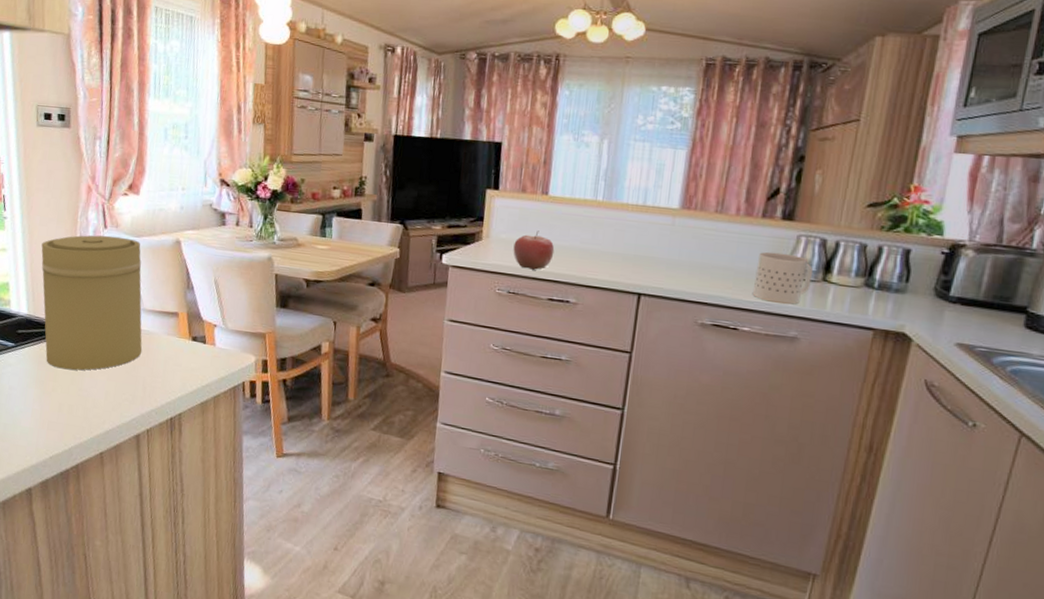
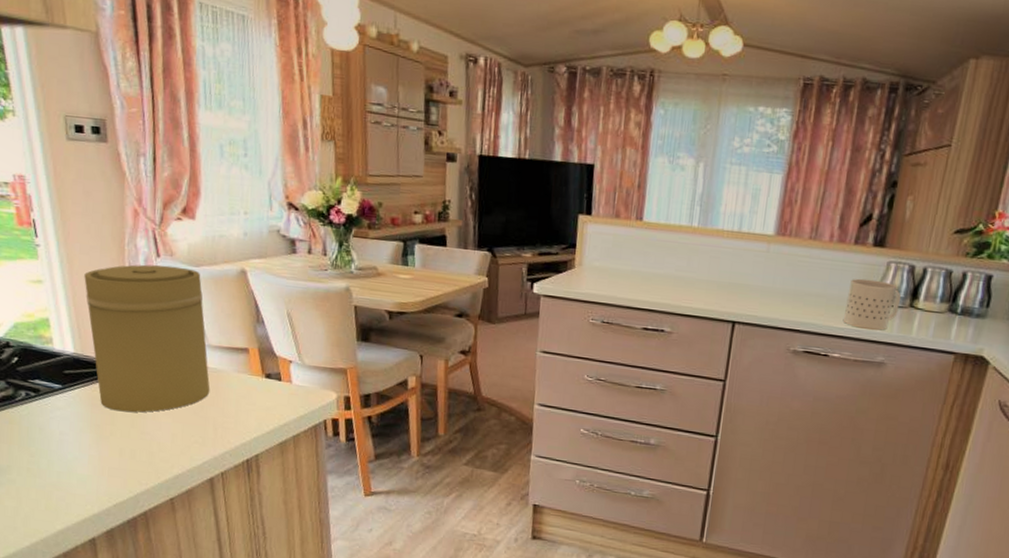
fruit: present [513,230,555,270] -> none [607,258,650,299]

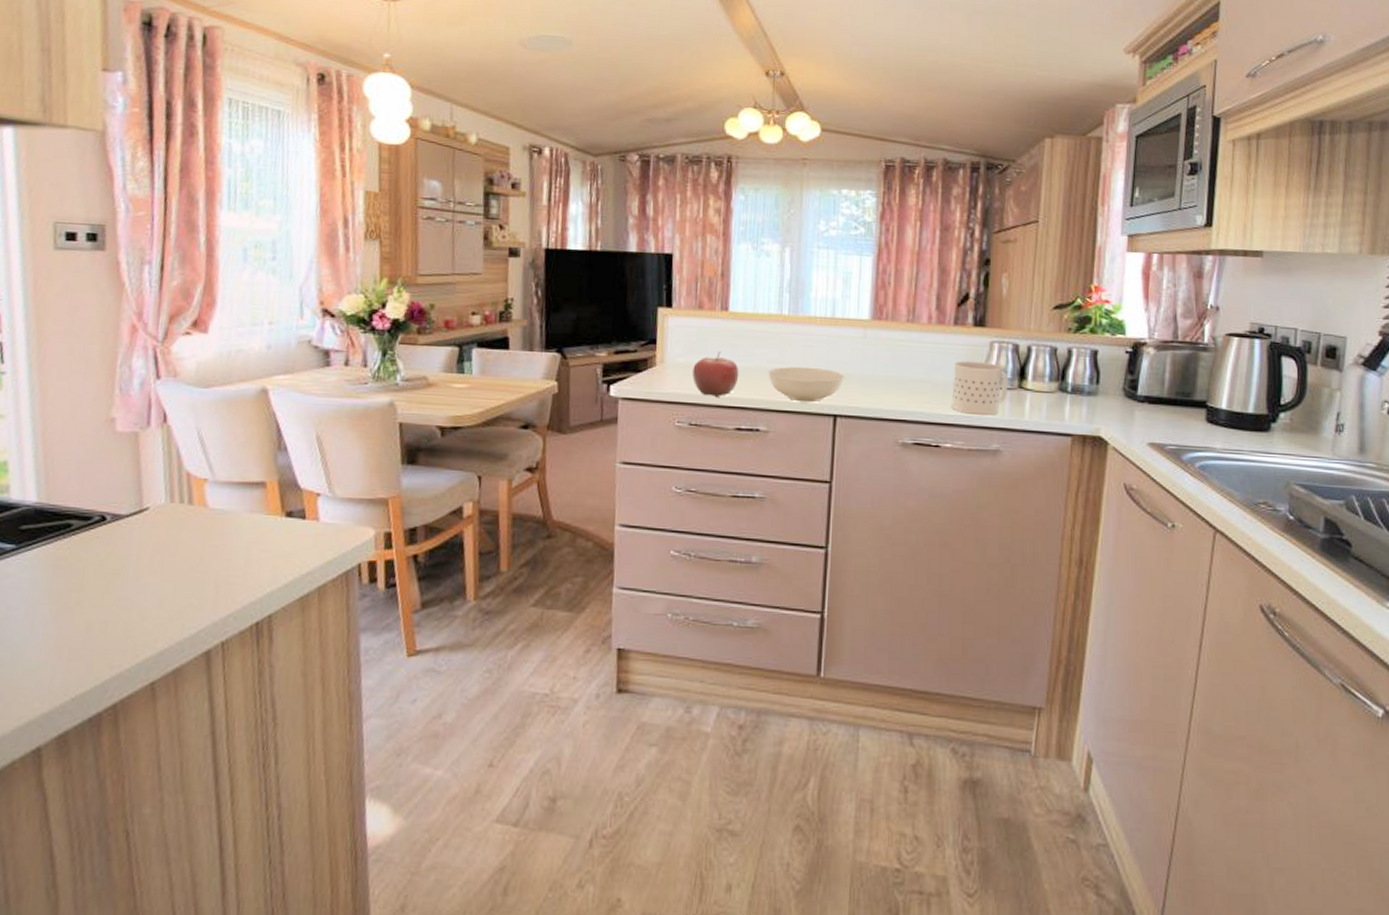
cylinder: present [84,264,210,412] -> none [59,388,214,574]
fruit: none [607,258,650,299] -> present [692,351,739,397]
bowl: none [675,275,746,310] -> present [768,366,845,403]

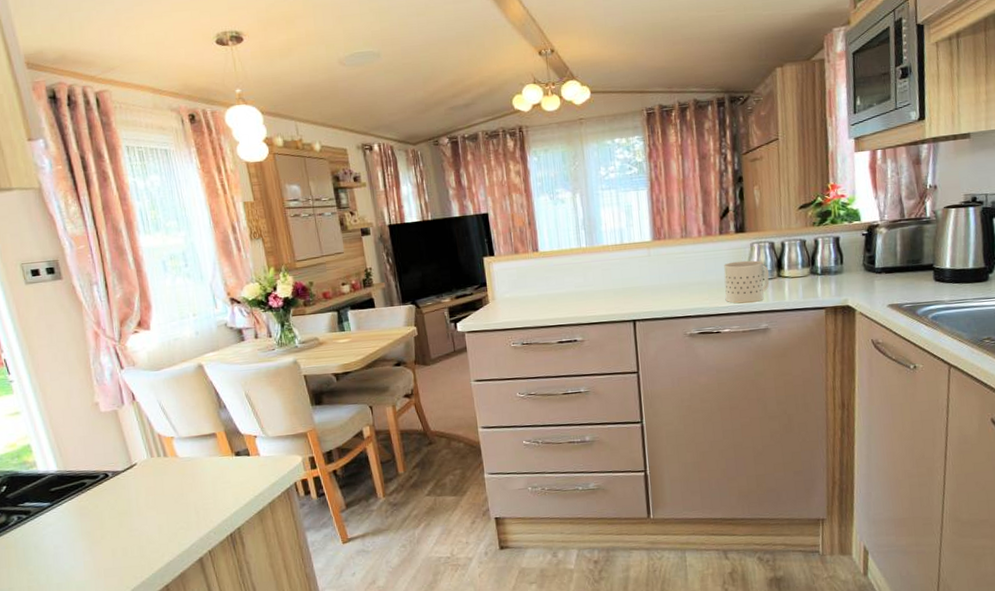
fruit: present [692,351,739,397] -> none [518,284,555,320]
bowl: present [768,366,845,403] -> none [576,285,638,315]

